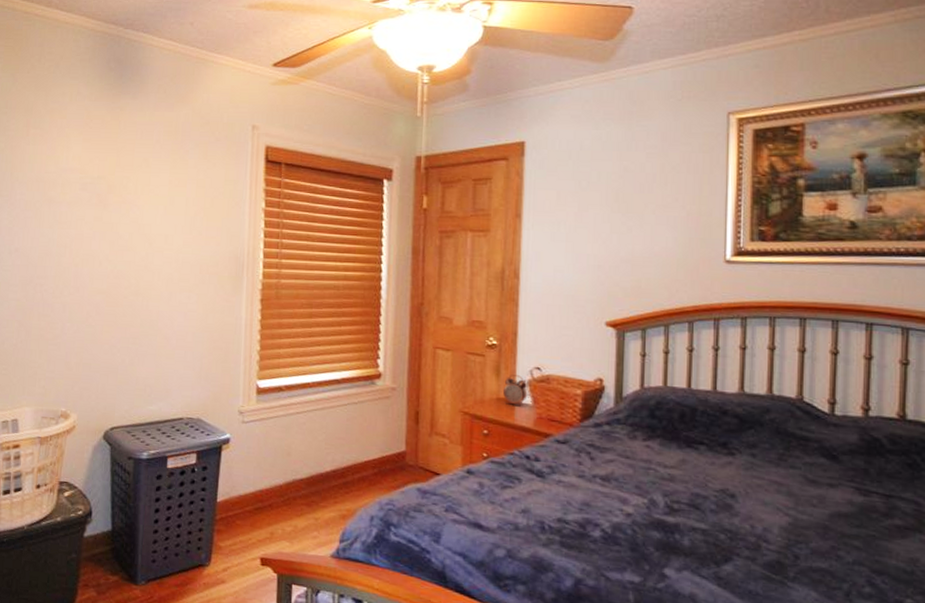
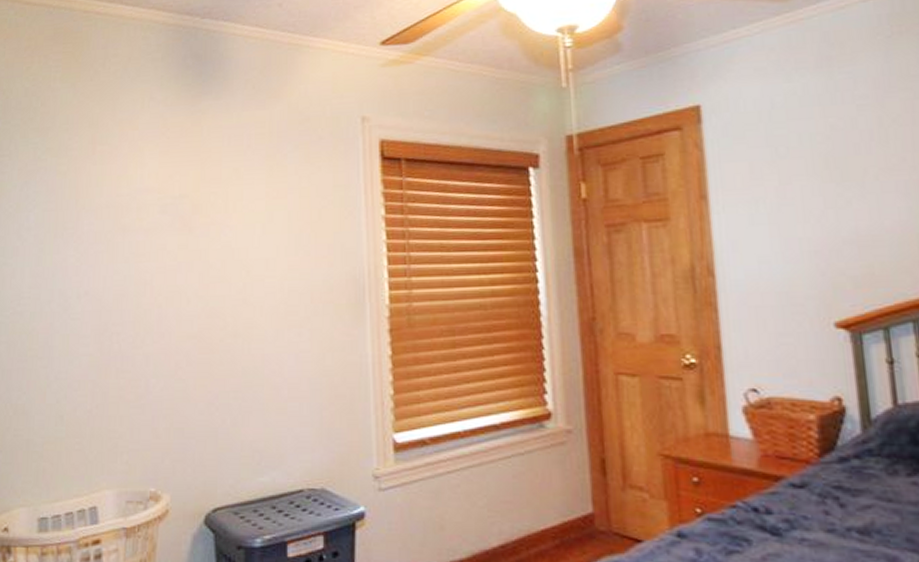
alarm clock: present [503,374,528,407] -> none [711,401,745,443]

